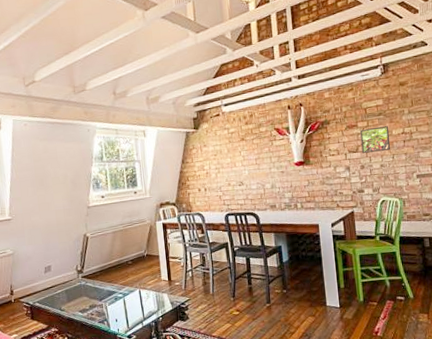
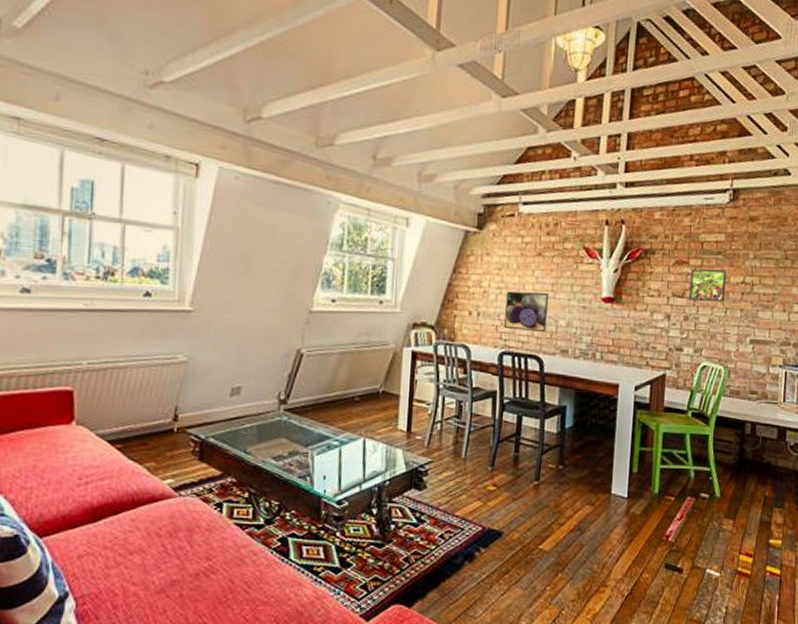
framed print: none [223,167,257,197] -> present [504,291,548,332]

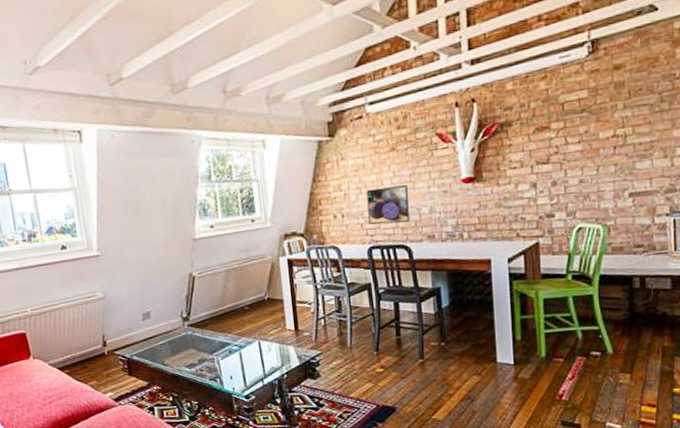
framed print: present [689,269,727,302] -> none [553,126,595,165]

